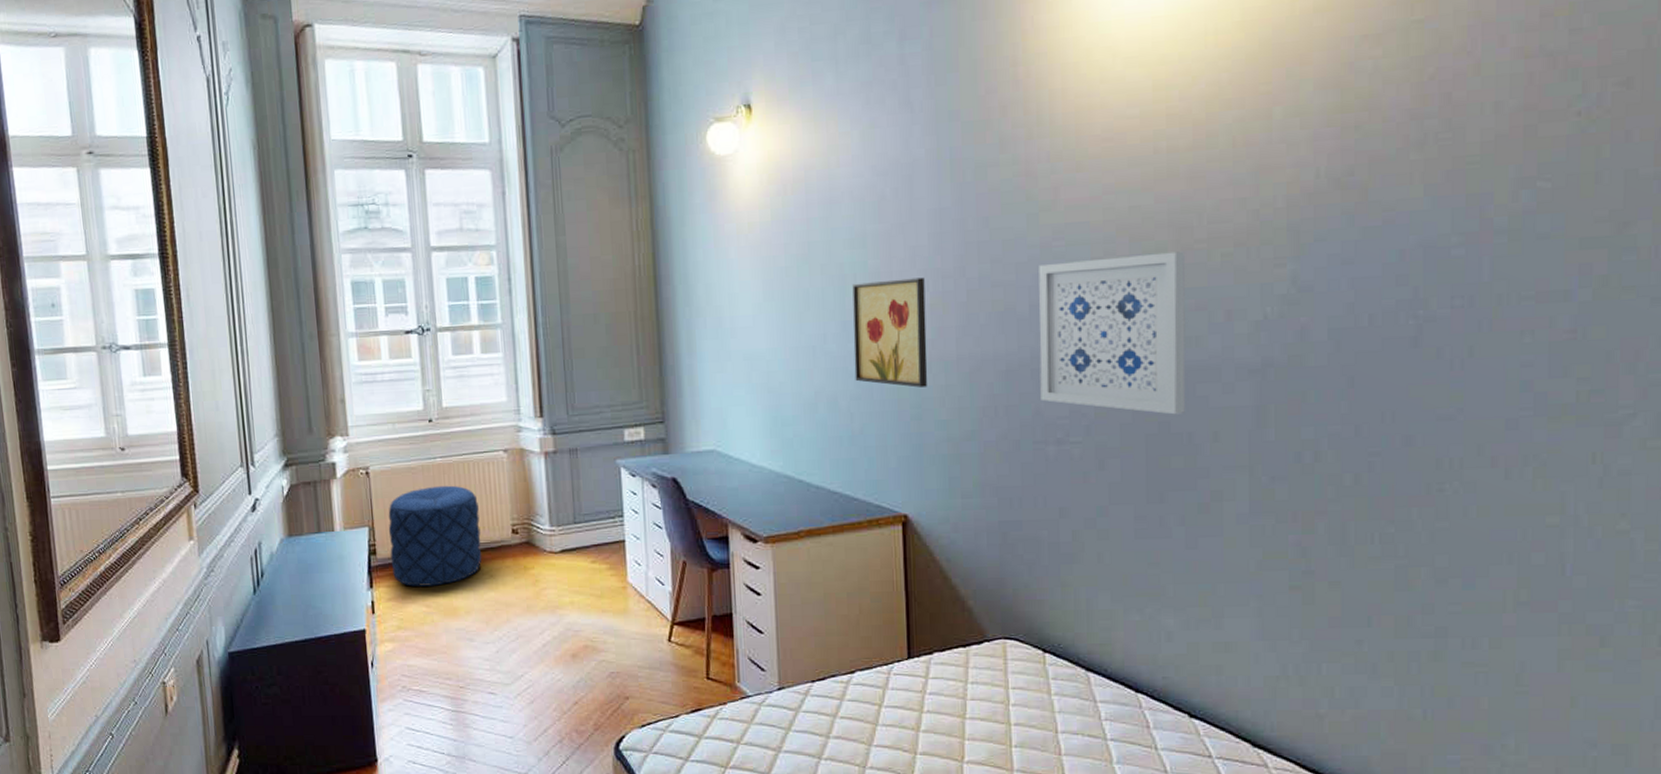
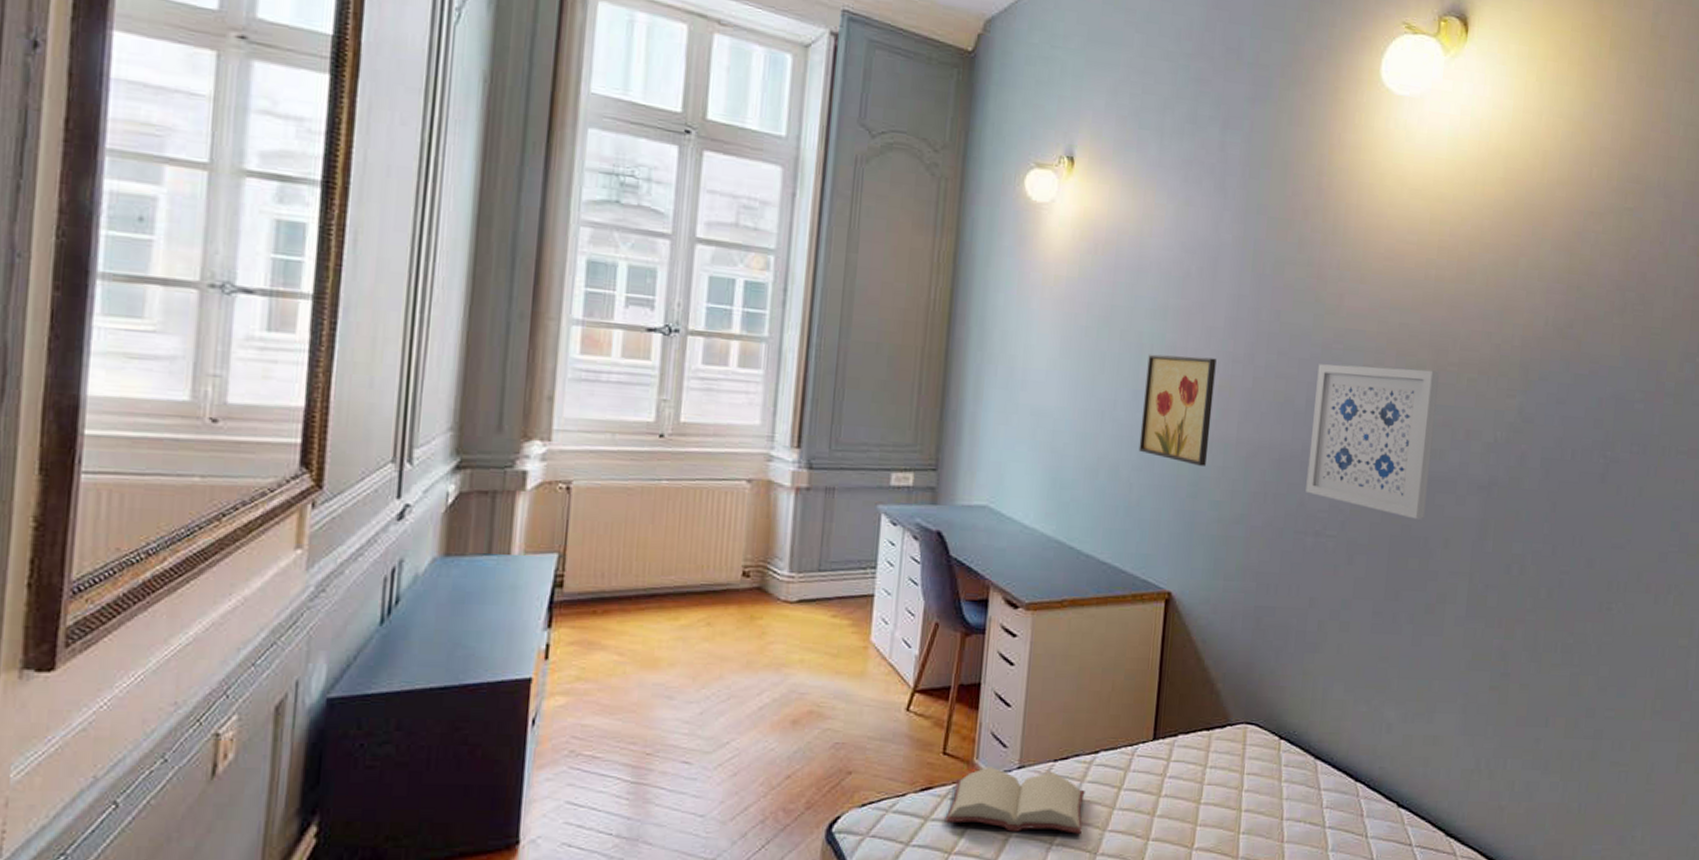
pouf: present [388,485,482,587] -> none [581,512,706,631]
hardback book: none [717,689,848,750] -> present [945,767,1085,835]

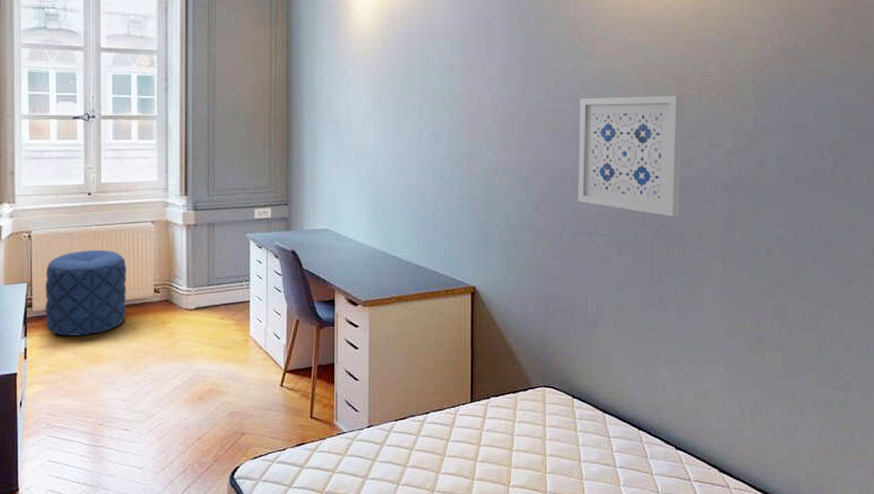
pouf: none [581,512,706,631] -> present [45,249,127,336]
hardback book: present [945,767,1085,835] -> none [316,427,421,477]
wall art: present [1138,354,1217,466] -> none [440,101,496,187]

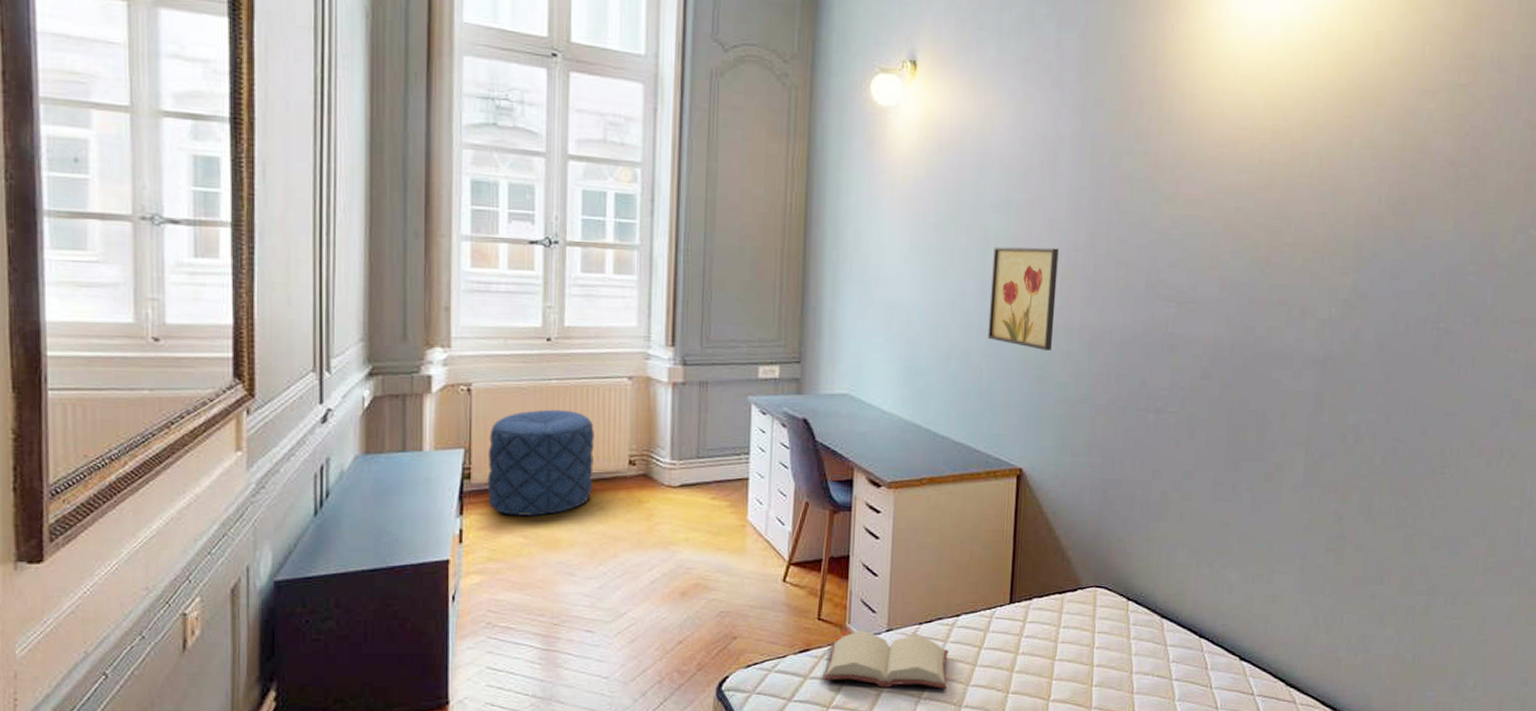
hardback book: none [316,427,421,477] -> present [822,630,949,690]
wall art: none [440,101,496,187] -> present [987,246,1059,351]
wall art: present [578,95,683,217] -> none [1147,249,1275,394]

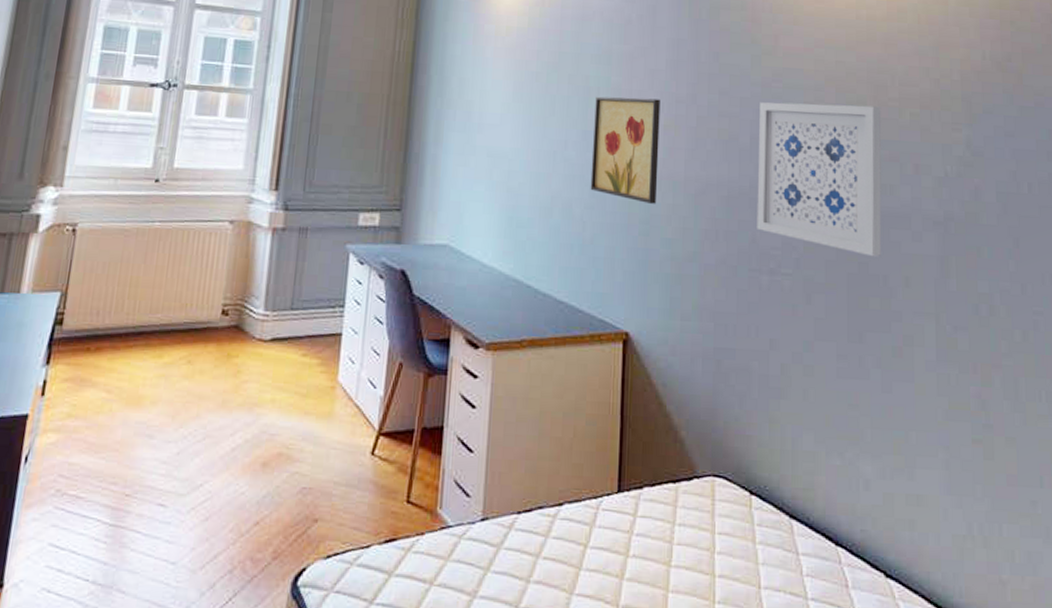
pouf: present [487,409,594,516] -> none [77,252,191,368]
hardback book: present [822,630,949,690] -> none [408,518,550,599]
wall art: none [1147,249,1275,394] -> present [757,102,882,257]

